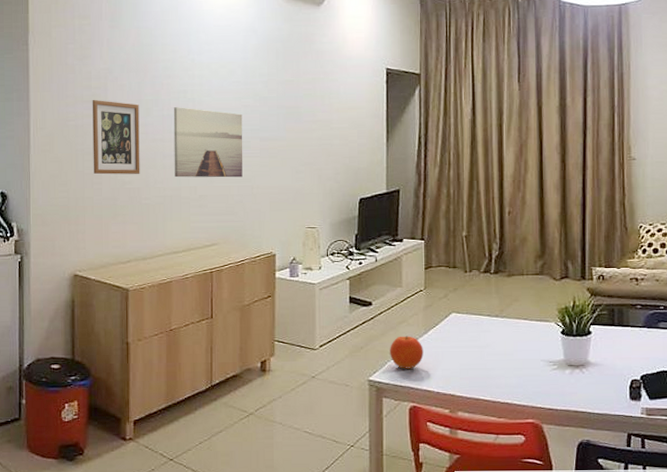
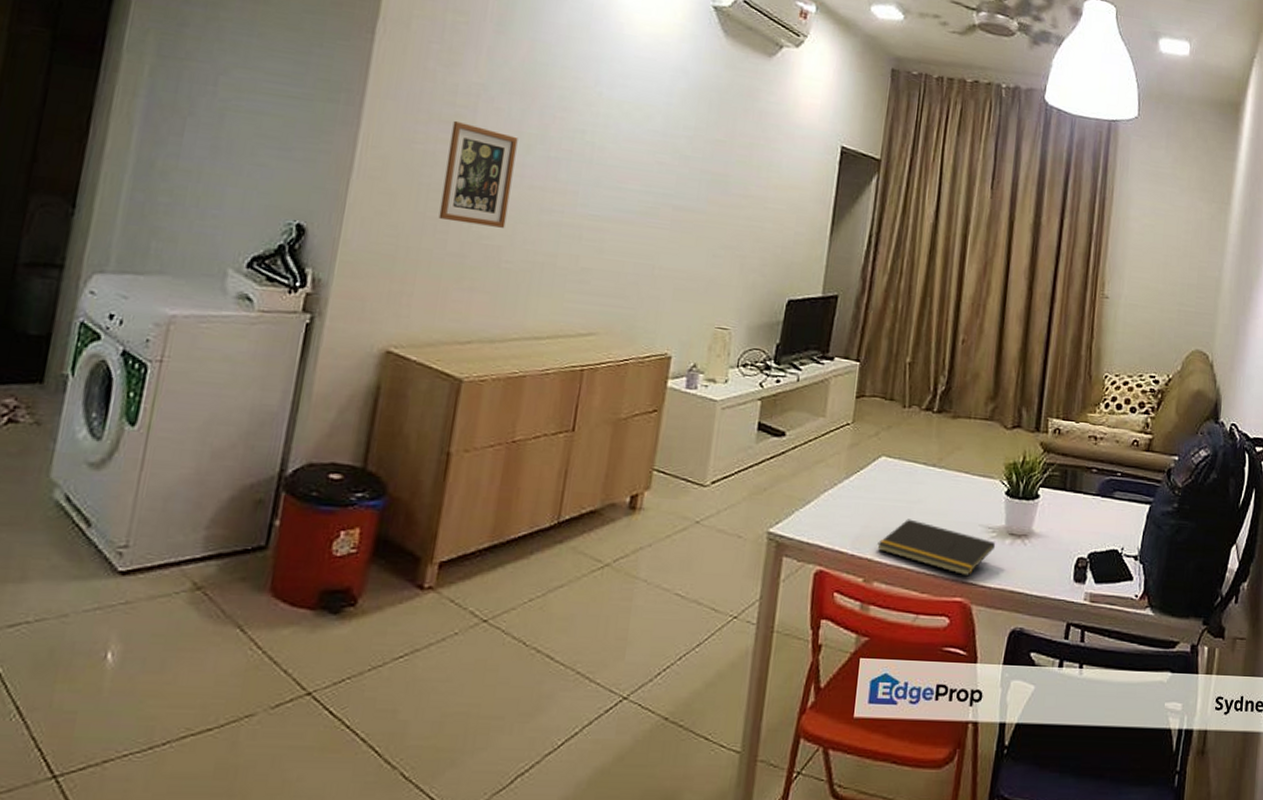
wall art: present [173,107,243,178] -> none [551,149,655,253]
fruit: present [390,336,423,369] -> none [799,478,842,522]
notepad: none [458,360,558,402] -> present [877,519,996,577]

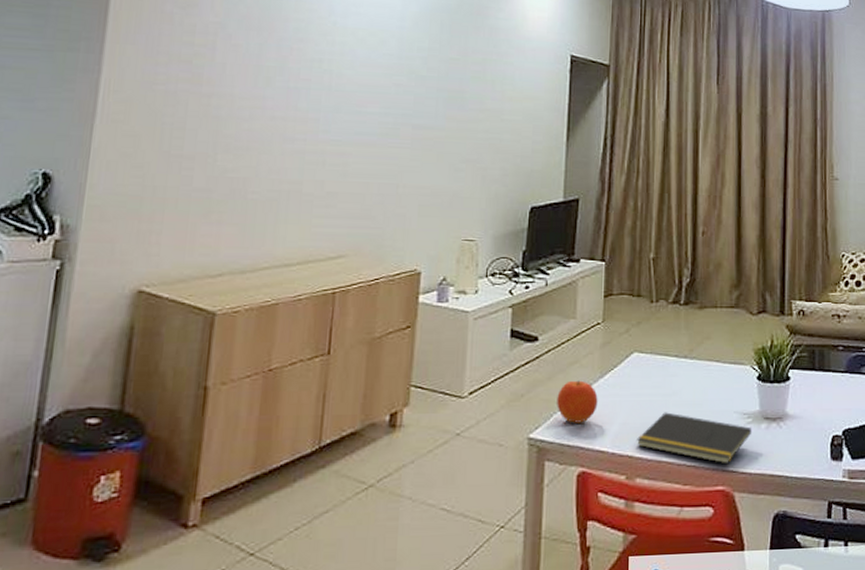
picture frame: present [438,120,518,228] -> none [183,59,257,160]
fruit: none [799,478,842,522] -> present [557,380,598,423]

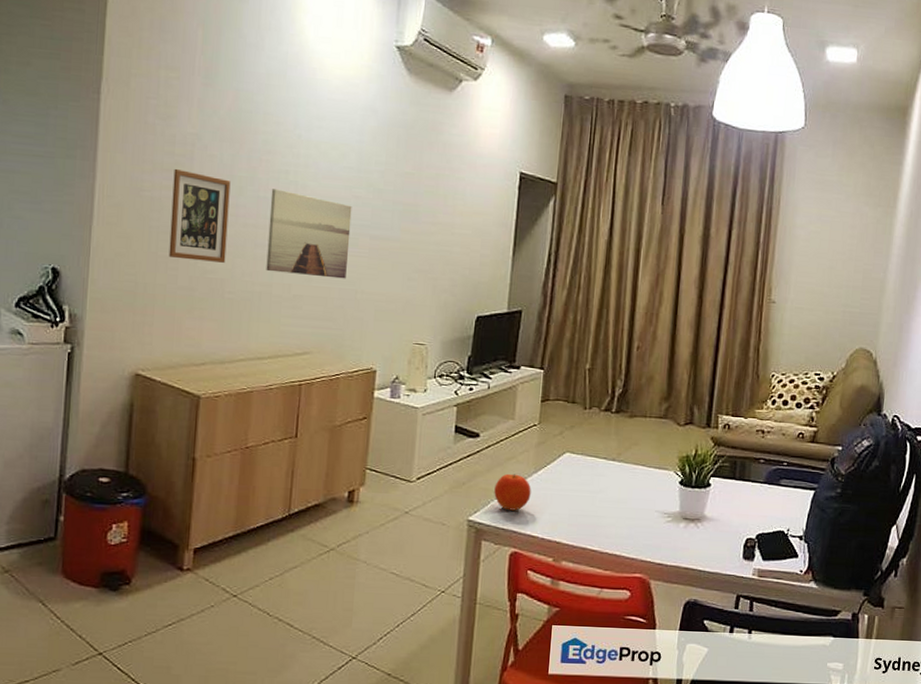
picture frame: none [183,59,257,160] -> present [168,168,231,263]
wall art: none [296,78,393,173] -> present [266,189,352,279]
notepad: present [637,412,752,464] -> none [564,507,671,556]

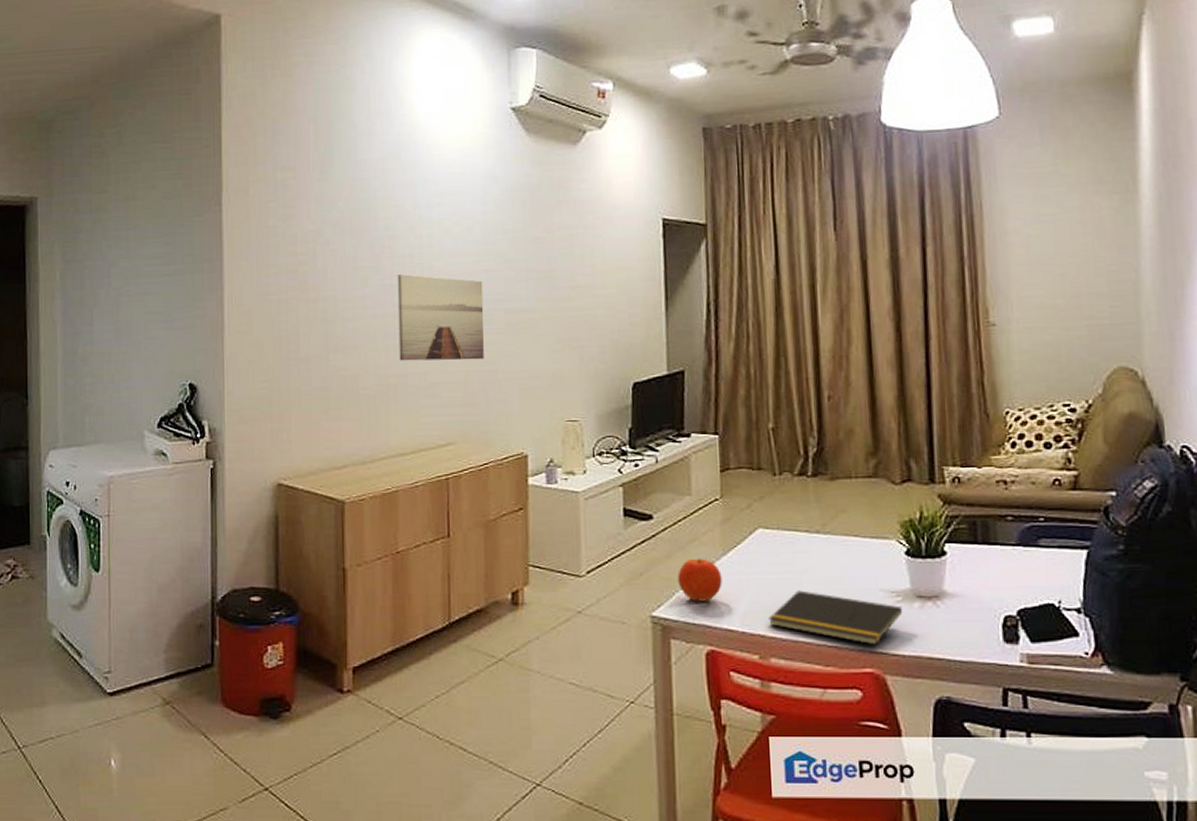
picture frame: present [168,168,231,263] -> none [298,267,357,360]
notepad: none [564,507,671,556] -> present [769,590,903,646]

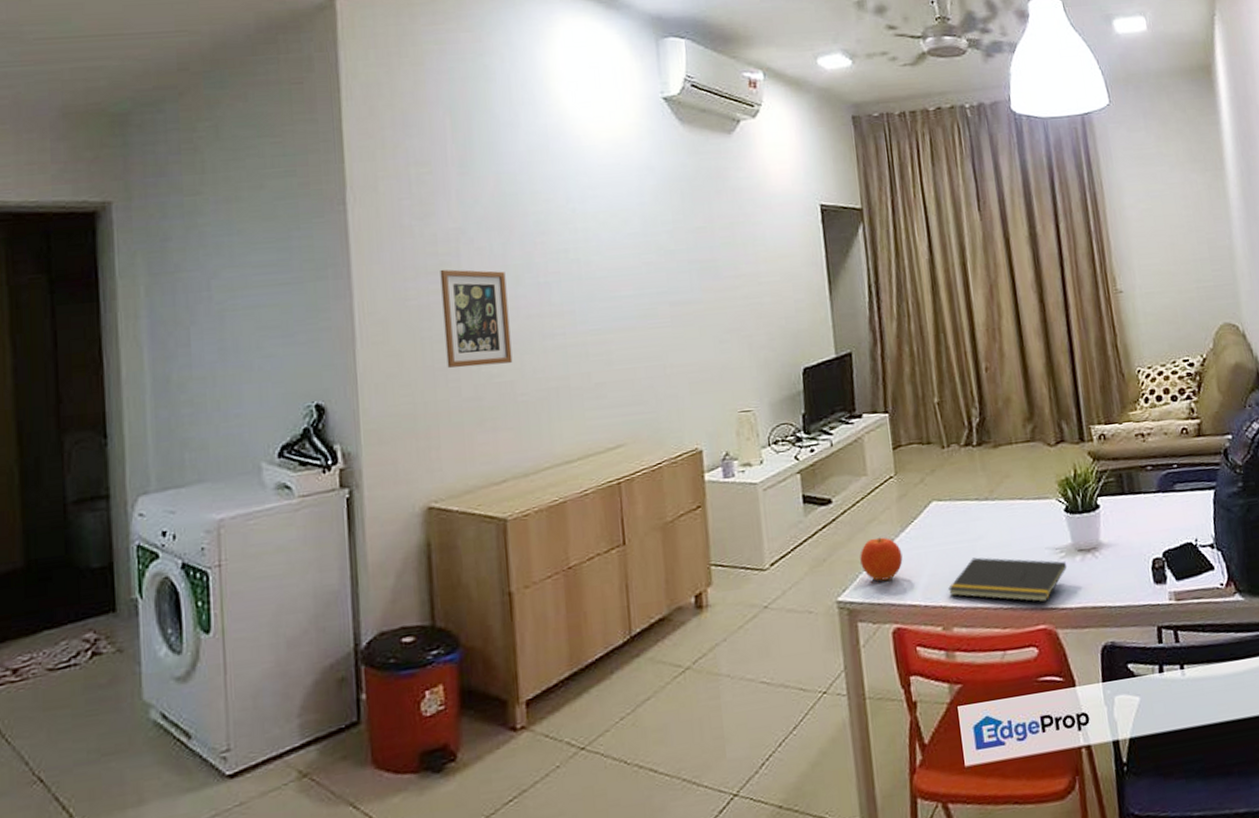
picture frame: none [298,267,357,360] -> present [440,269,513,368]
wall art: present [397,274,484,361] -> none [551,270,651,363]

